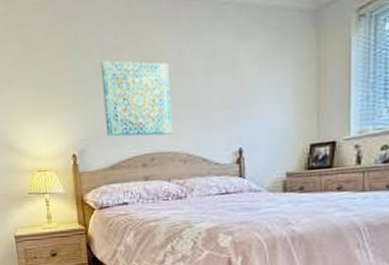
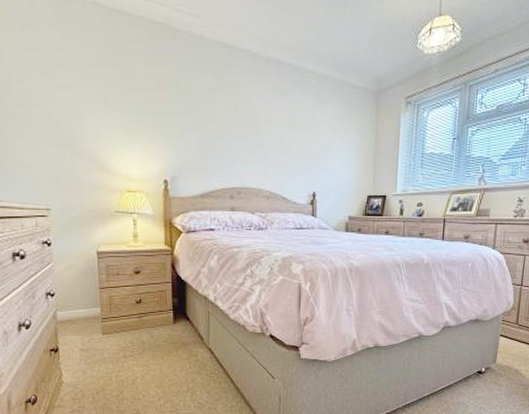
wall art: present [100,60,173,136] -> none [197,100,259,173]

